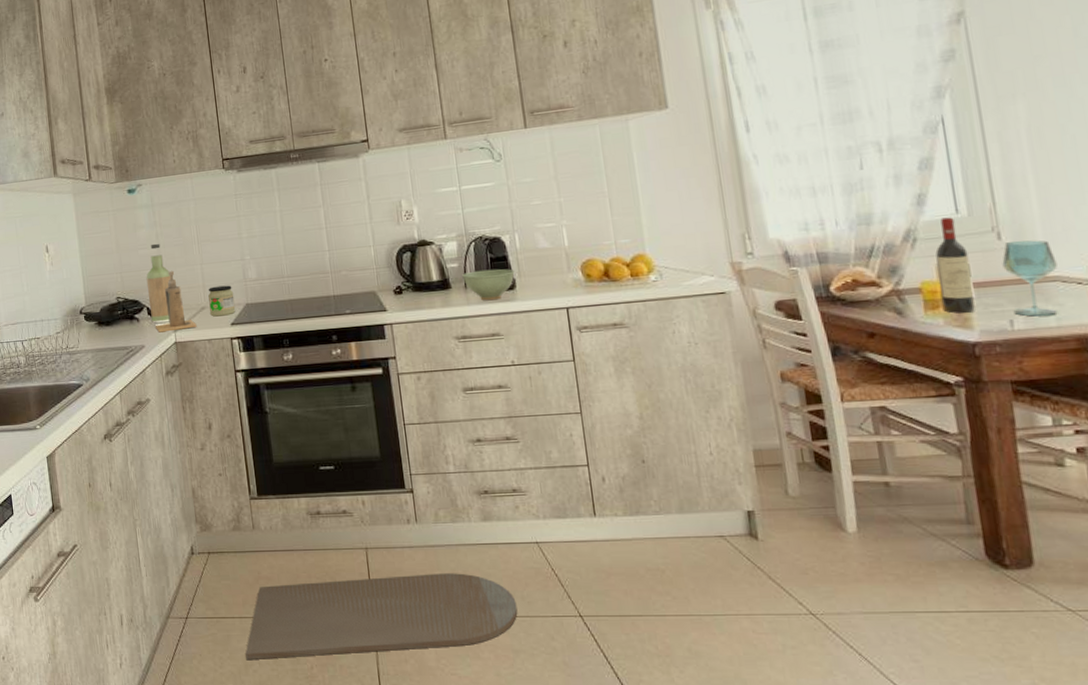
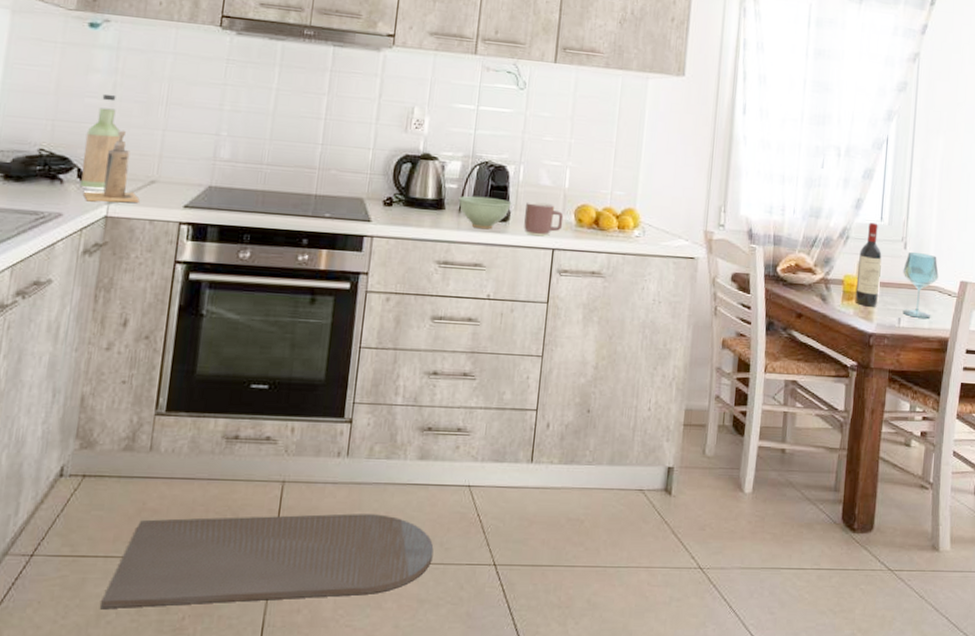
jar: present [208,285,236,317] -> none [159,159,197,196]
mug: none [529,264,572,299] -> present [524,201,564,237]

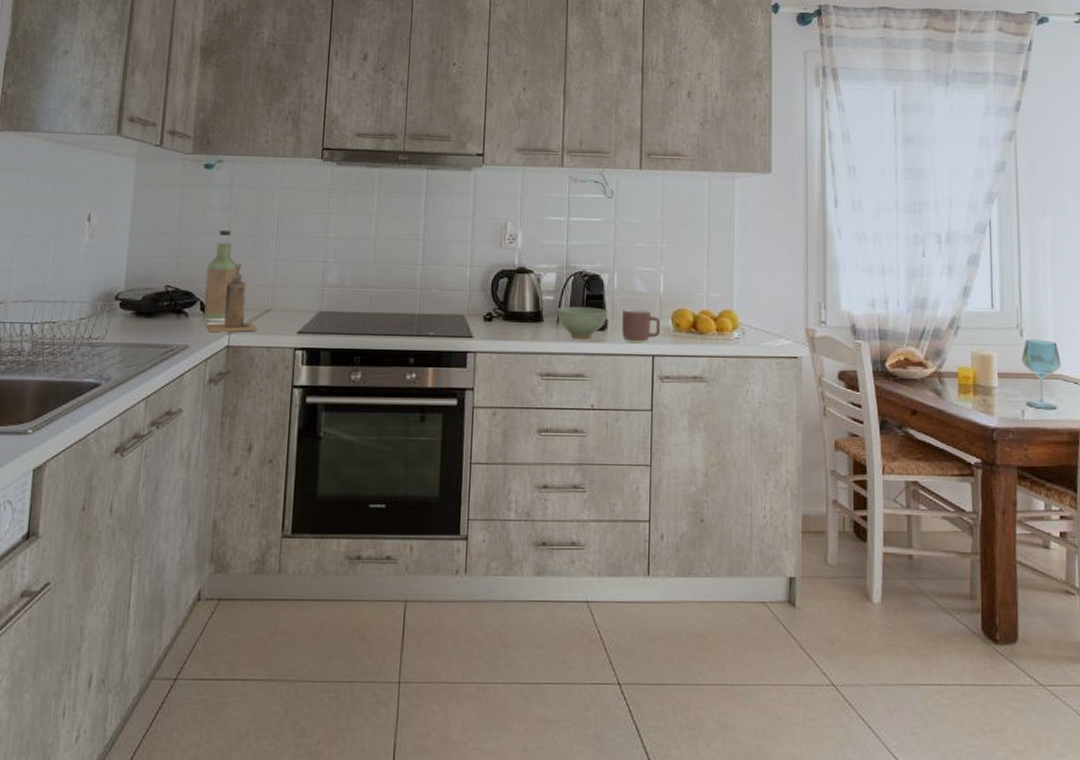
door mat: present [100,513,434,610] -> none [241,632,557,733]
wine bottle: present [855,222,882,307] -> none [972,311,998,400]

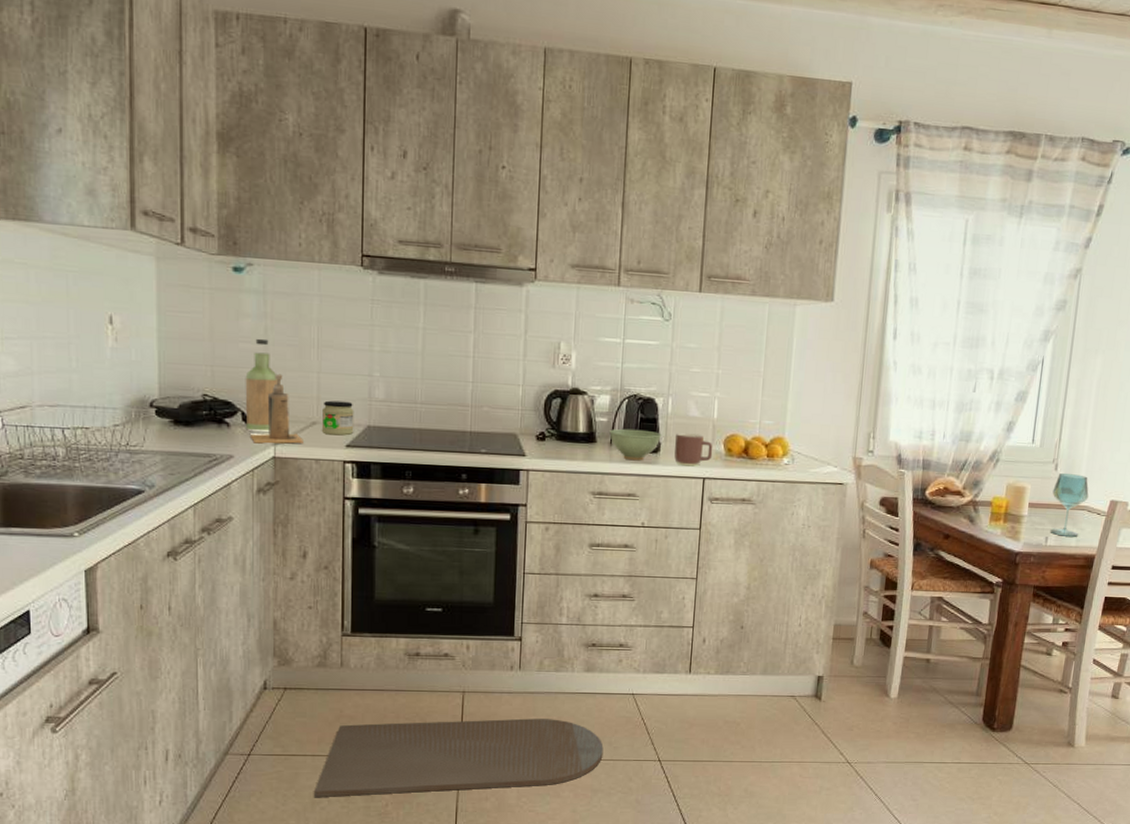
door mat: none [241,632,557,733] -> present [314,718,604,798]
jar: none [274,287,308,322] -> present [321,400,354,436]

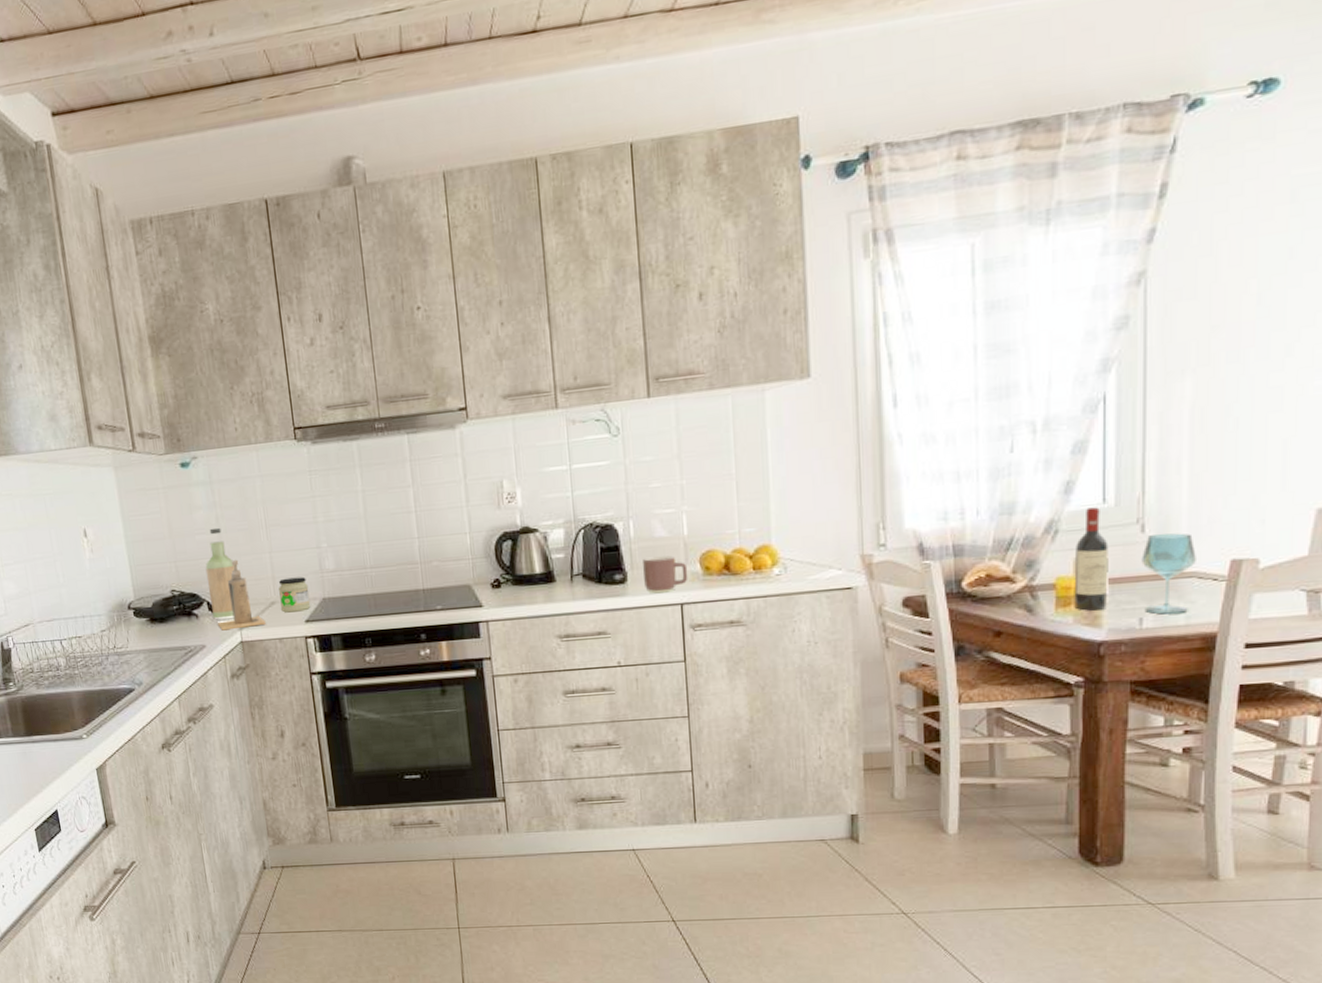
door mat: present [314,718,604,798] -> none [323,882,610,973]
bowl: present [609,428,662,461] -> none [568,560,627,596]
wine bottle: none [1003,445,1032,527] -> present [1074,507,1108,611]

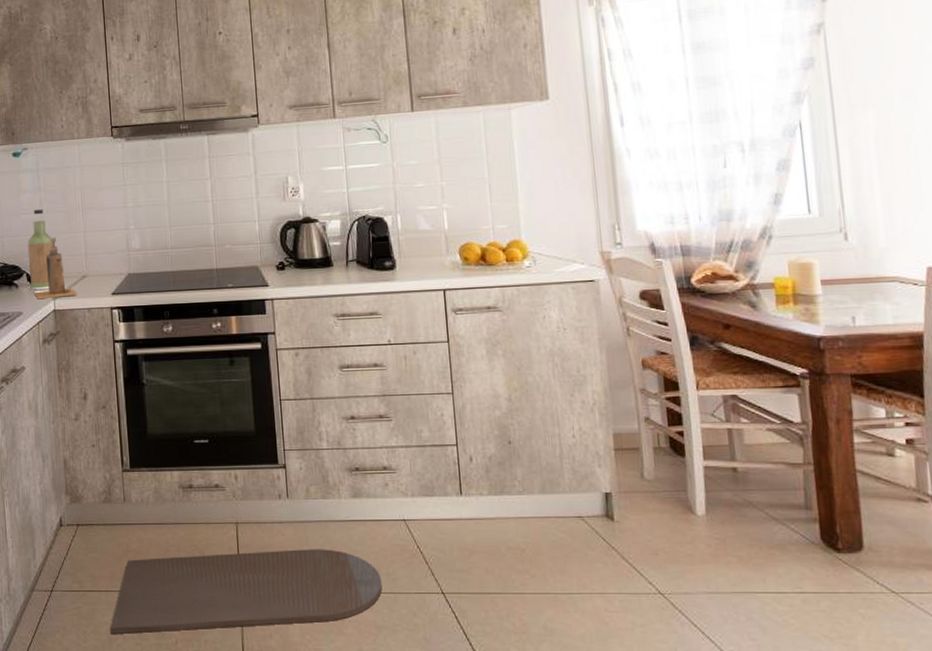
jar: present [279,576,311,613] -> none [90,254,117,286]
door mat: none [323,882,610,973] -> present [110,549,383,635]
mug: present [643,555,688,594] -> none [409,246,450,280]
wine bottle: present [1074,507,1108,611] -> none [788,217,822,309]
wine glass: present [1141,533,1196,614] -> none [847,242,897,314]

